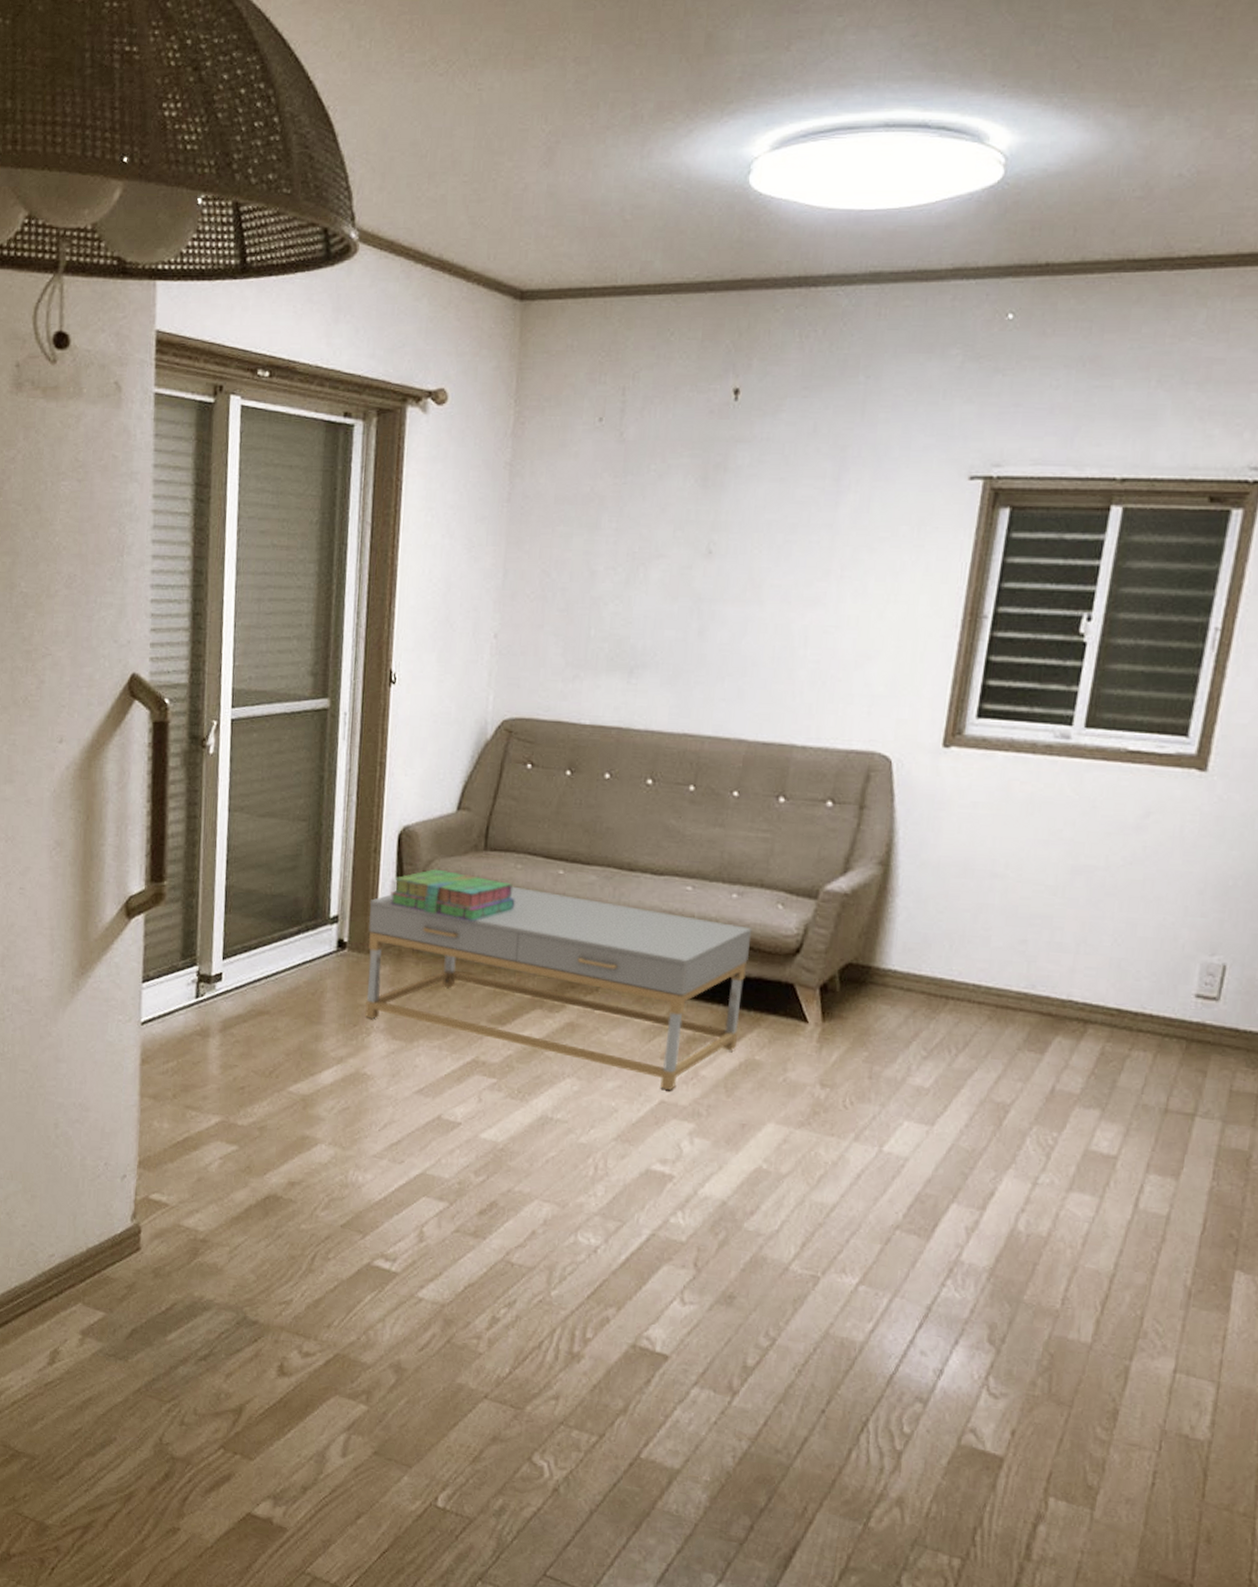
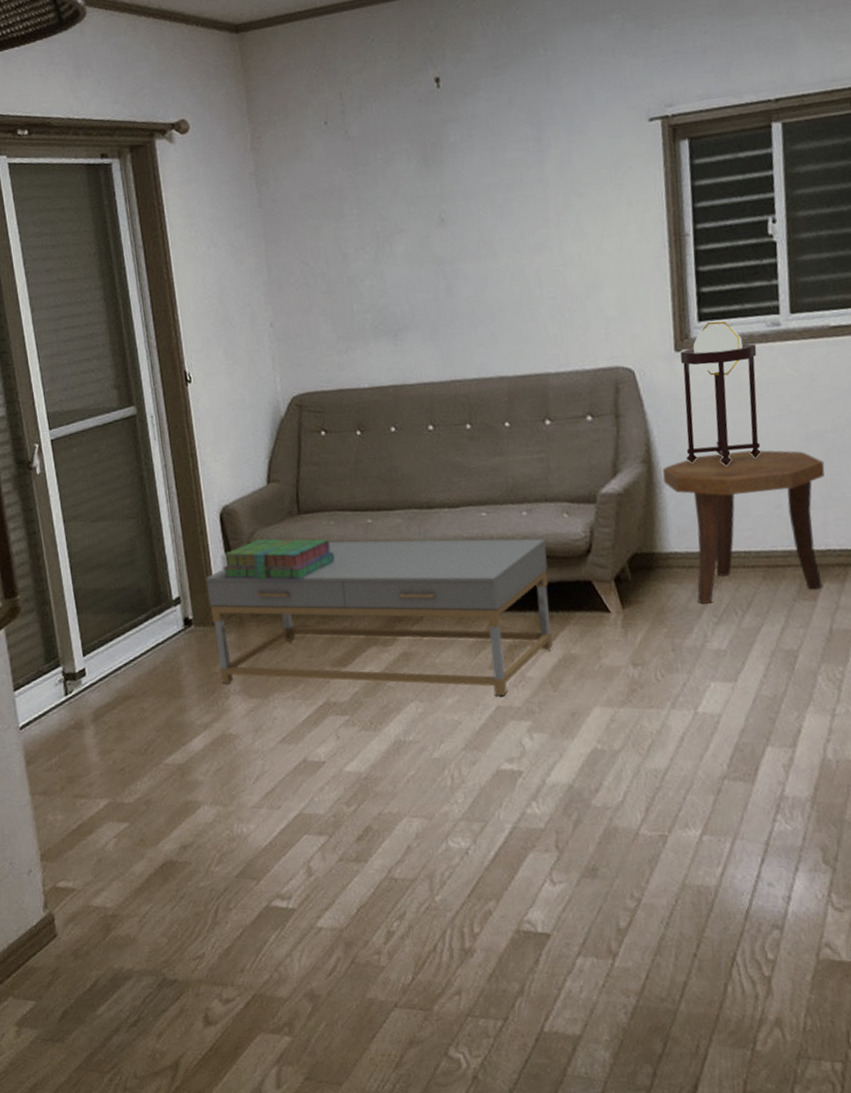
side table: none [898,868,1087,1042] -> present [663,450,825,604]
table lamp: none [929,720,1038,885] -> present [680,321,761,466]

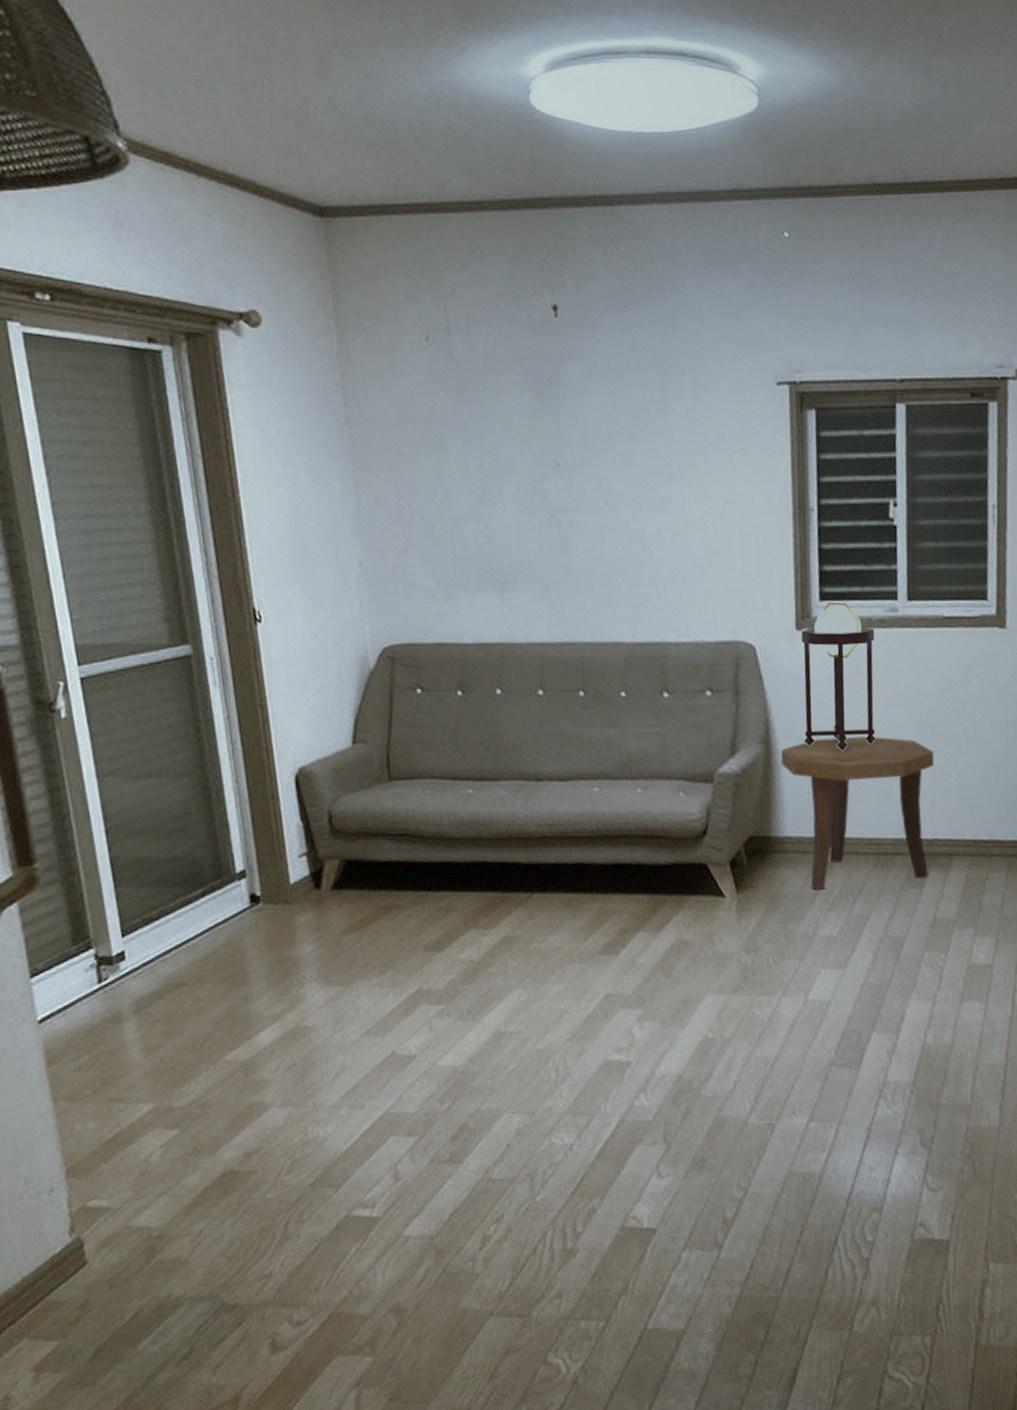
coffee table: present [205,538,553,697] -> none [277,812,665,984]
stack of books: present [223,538,335,580] -> none [298,806,430,854]

